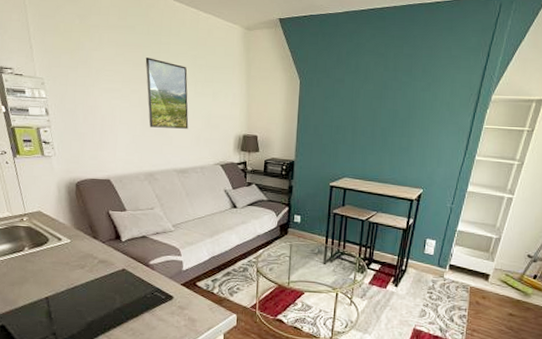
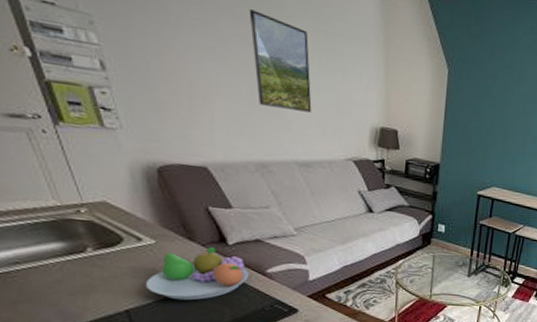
fruit bowl: none [61,243,136,289] -> present [147,246,250,301]

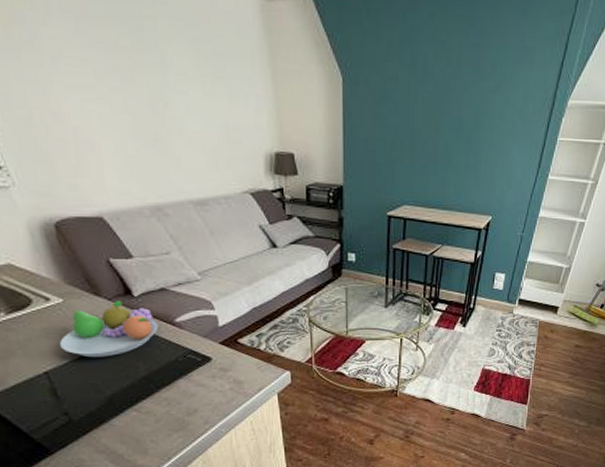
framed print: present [249,9,312,113] -> none [123,38,201,145]

